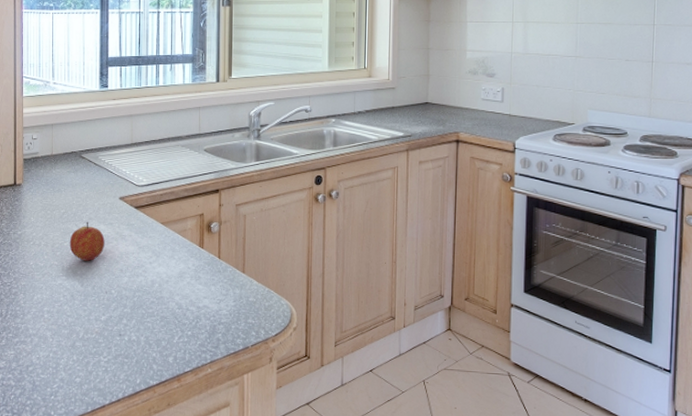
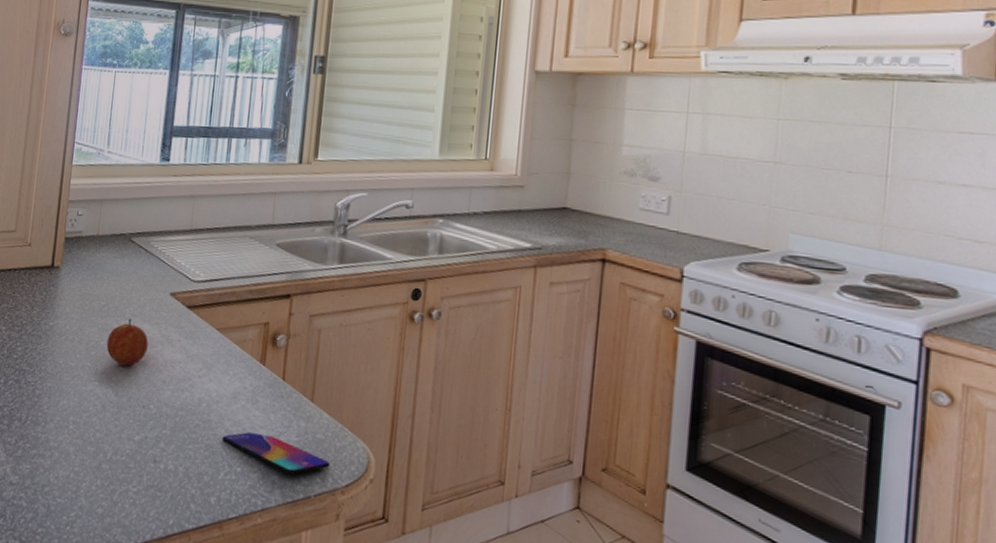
smartphone: none [174,303,262,332] -> present [222,432,330,475]

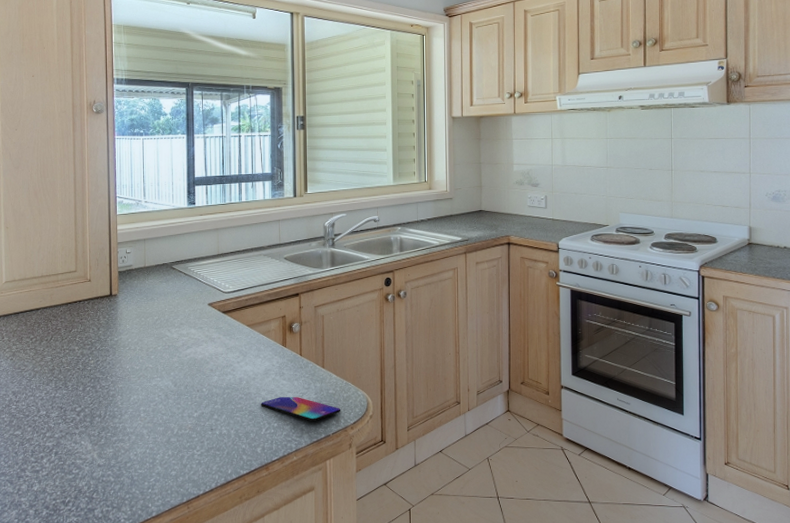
fruit: present [106,318,149,367] -> none [163,326,196,363]

